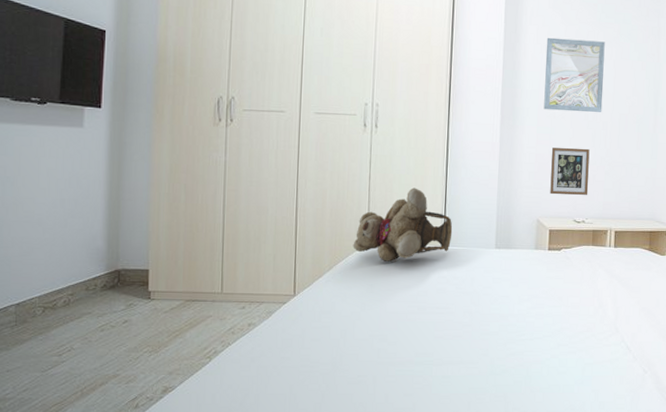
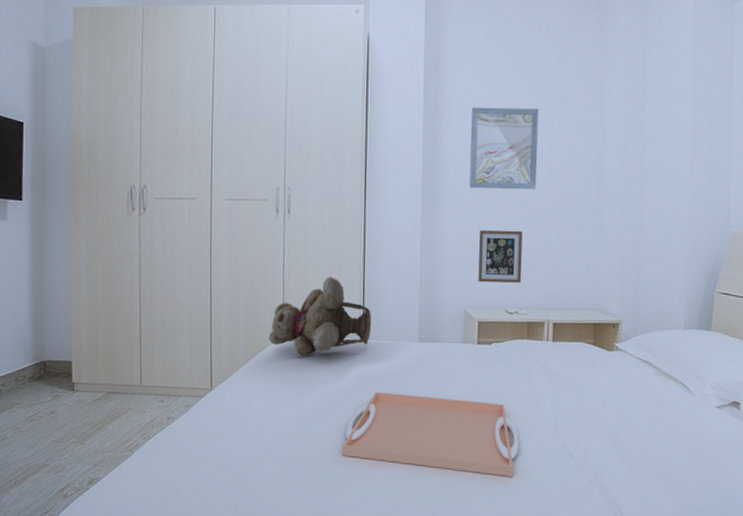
serving tray: none [421,295,584,370] -> present [341,391,519,477]

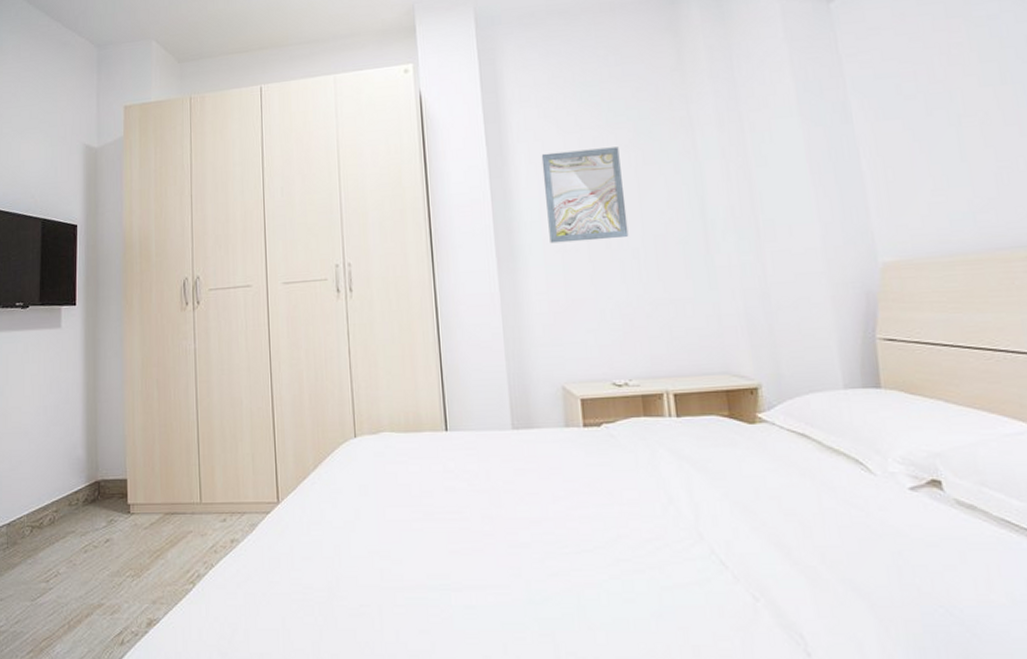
teddy bear: present [268,276,372,355] -> none [338,359,455,455]
serving tray: present [341,391,519,477] -> none [433,494,654,597]
picture frame: present [478,230,523,283] -> none [567,286,627,352]

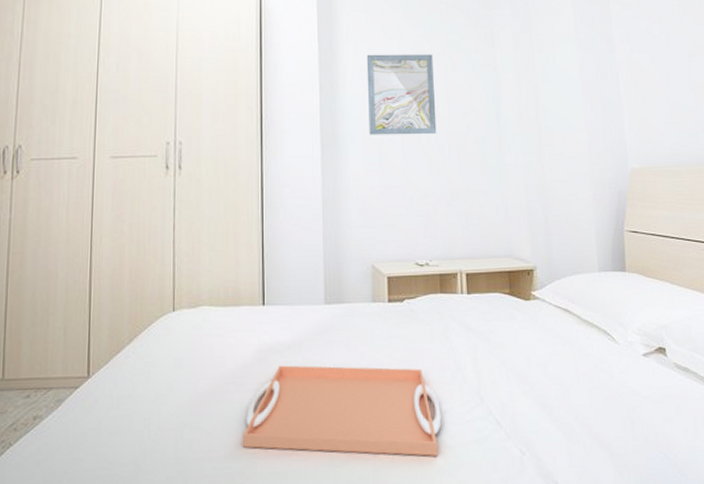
serving tray: none [433,494,654,597] -> present [242,365,442,456]

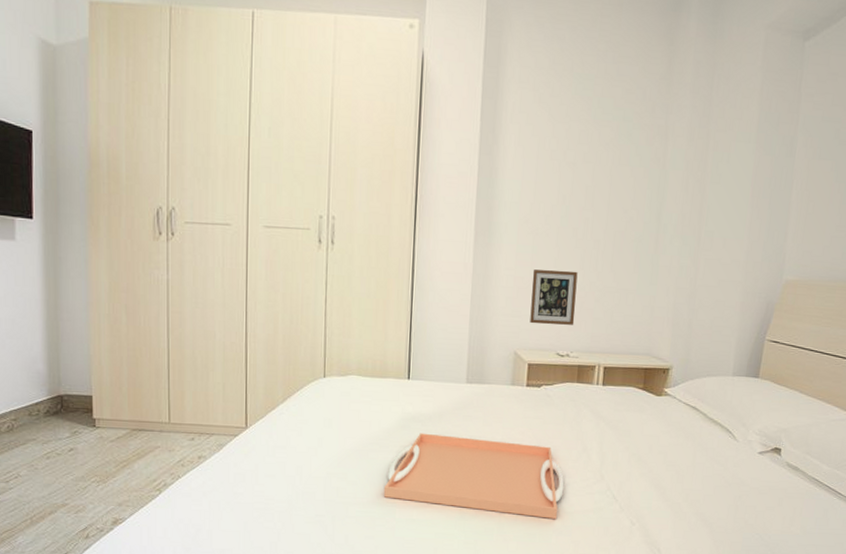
wall art: present [366,54,437,135] -> none [525,138,600,229]
picture frame: none [382,176,430,234] -> present [530,269,578,325]

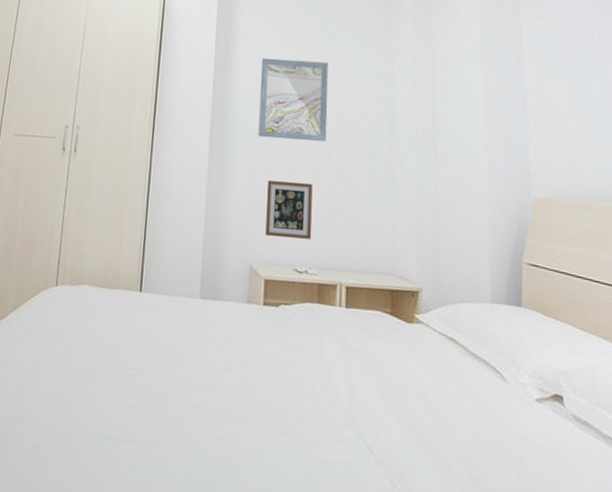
serving tray: present [383,433,565,519] -> none [107,353,309,471]
wall art: none [525,138,600,229] -> present [258,58,328,141]

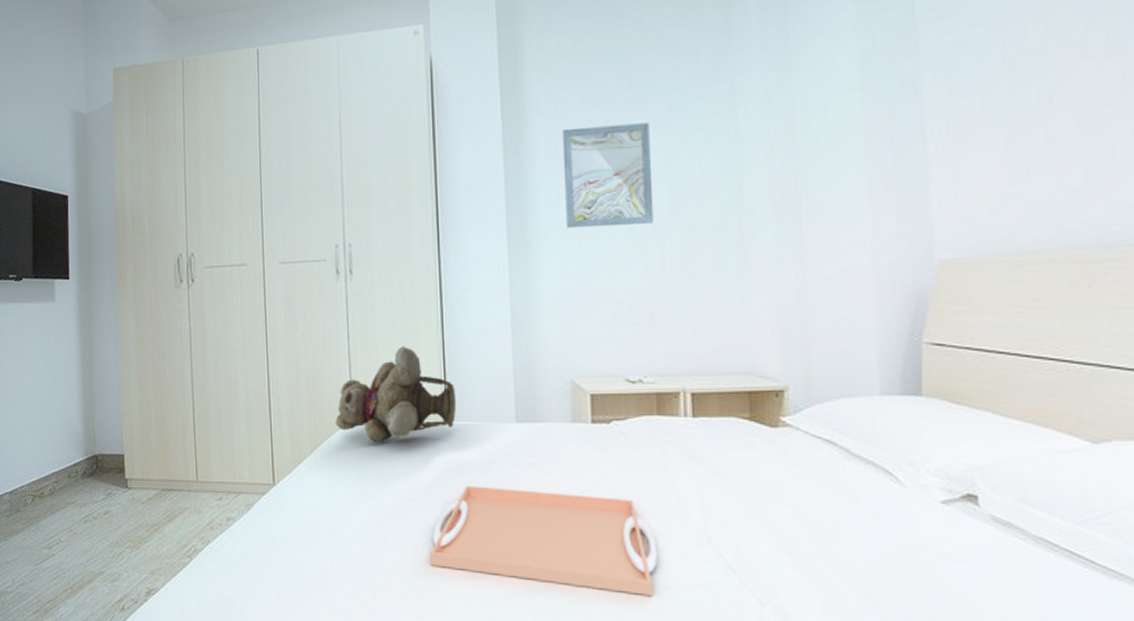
teddy bear: none [40,220,152,306] -> present [335,346,457,442]
serving tray: none [107,353,309,471] -> present [429,485,658,596]
picture frame: present [265,180,313,239] -> none [583,276,644,345]

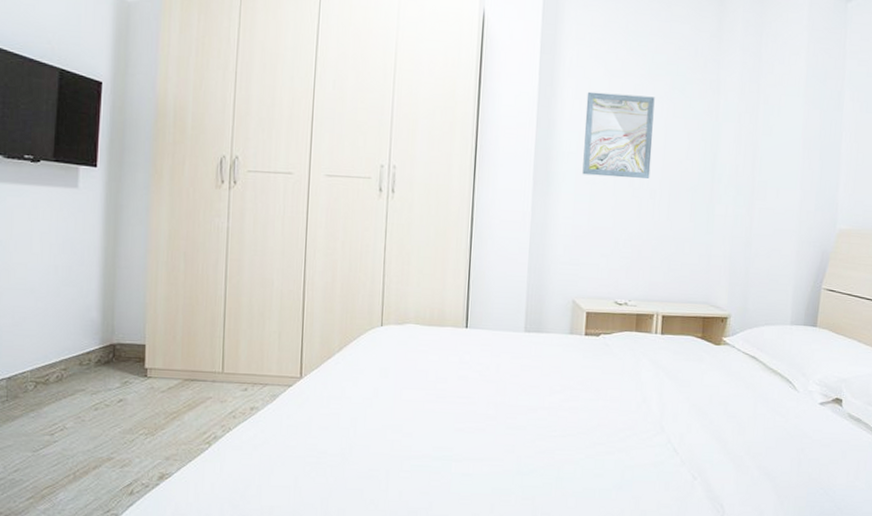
teddy bear: present [335,346,457,442] -> none [365,261,477,343]
serving tray: present [429,485,658,596] -> none [439,383,624,473]

